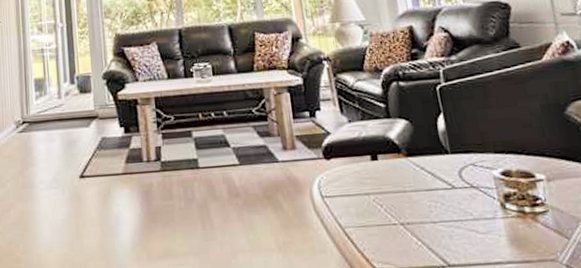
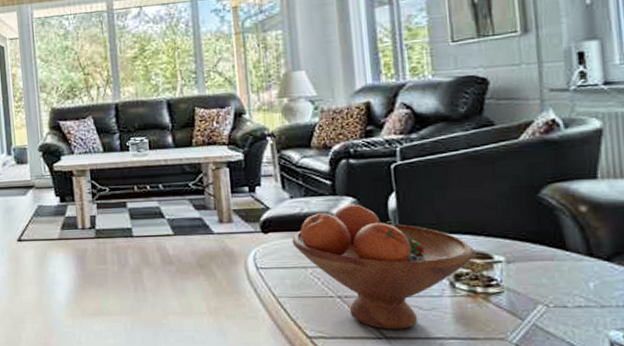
fruit bowl: none [353,126,519,257] -> present [292,204,475,330]

